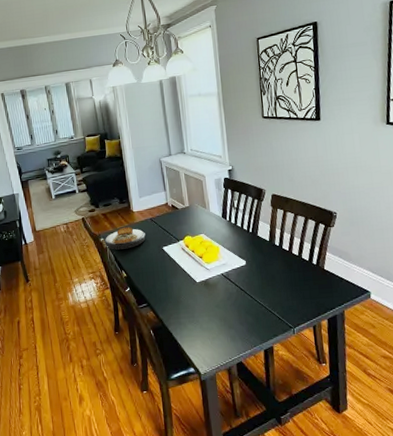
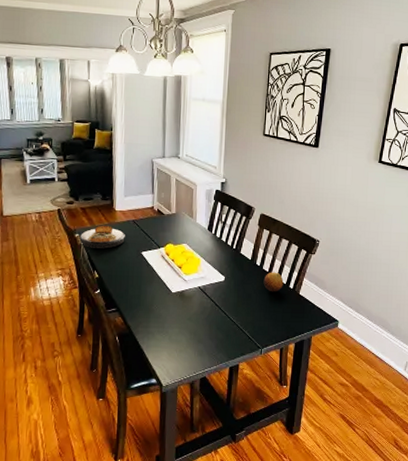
fruit: none [285,250,306,271] -> present [263,272,284,292]

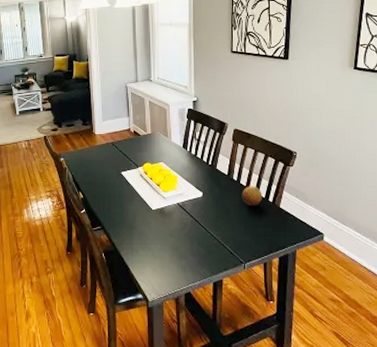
plate: present [79,225,125,249] -> none [64,148,105,171]

